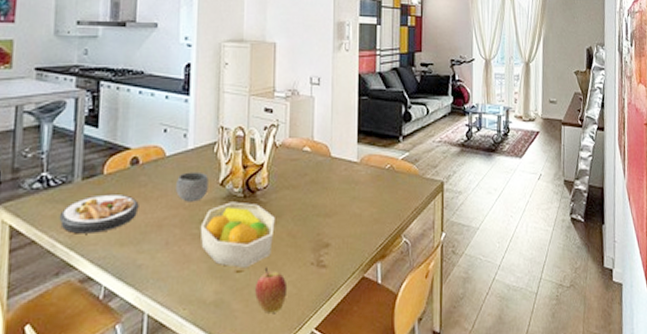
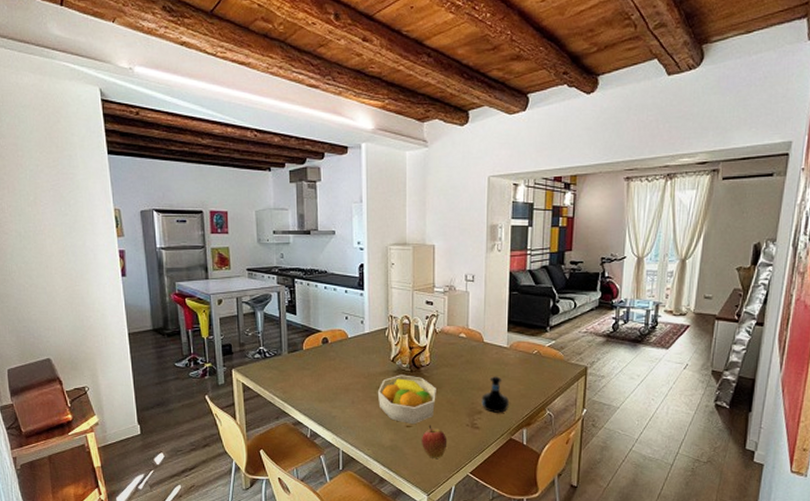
plate: present [59,193,139,234] -> none [275,364,331,392]
bowl: present [174,171,208,202] -> none [356,350,382,373]
tequila bottle: none [329,198,360,245] -> present [481,376,509,413]

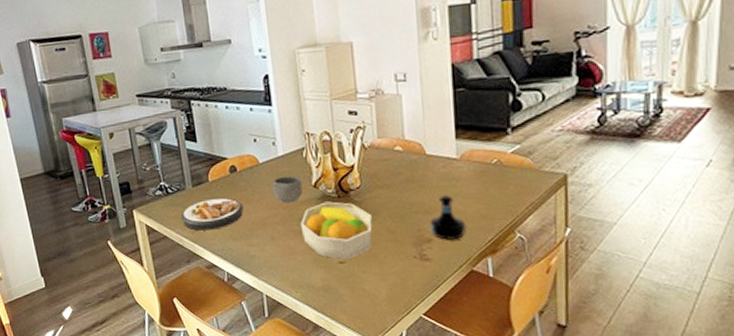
plate: none [275,364,331,392] -> present [180,197,244,231]
bowl: none [356,350,382,373] -> present [271,175,303,203]
apple: present [422,425,448,458] -> none [359,259,392,299]

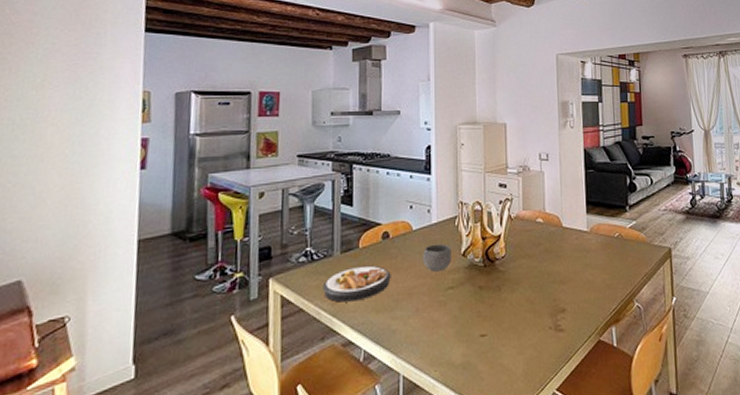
fruit bowl: present [300,201,372,259] -> none [446,271,514,332]
tequila bottle: present [429,195,466,240] -> none [564,265,594,310]

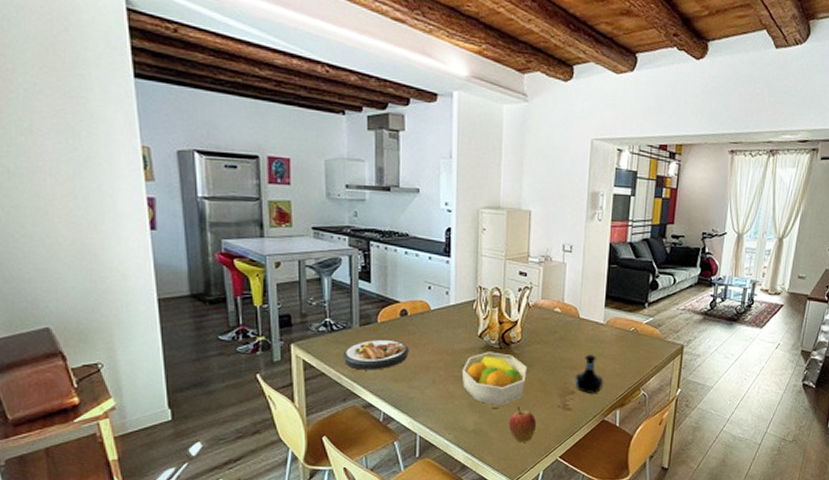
bowl: present [422,243,451,272] -> none [439,324,468,350]
fruit bowl: none [446,271,514,332] -> present [461,352,527,405]
apple: none [499,331,529,375] -> present [509,406,537,442]
tequila bottle: none [564,265,594,310] -> present [574,354,603,393]

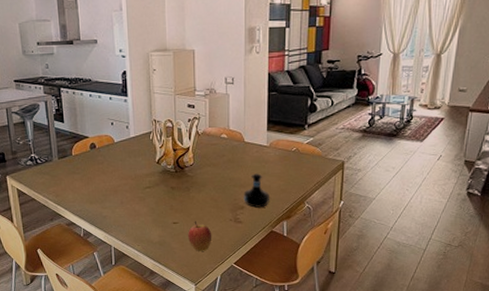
plate: present [343,339,409,370] -> none [47,168,100,195]
fruit bowl: present [461,352,527,405] -> none [144,175,200,220]

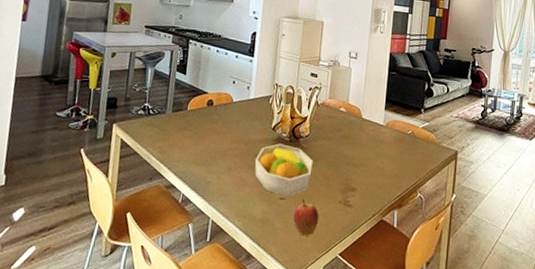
fruit bowl: none [144,175,200,220] -> present [254,143,313,196]
tequila bottle: present [243,173,269,208] -> none [355,153,382,192]

